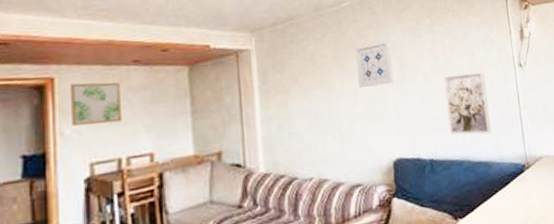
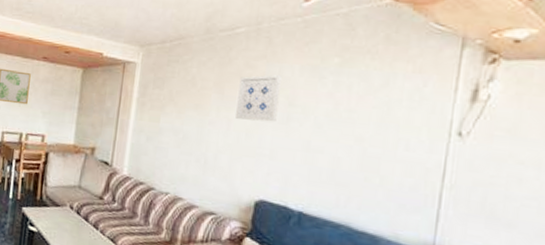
wall art: present [444,71,491,135] -> none [332,126,399,205]

